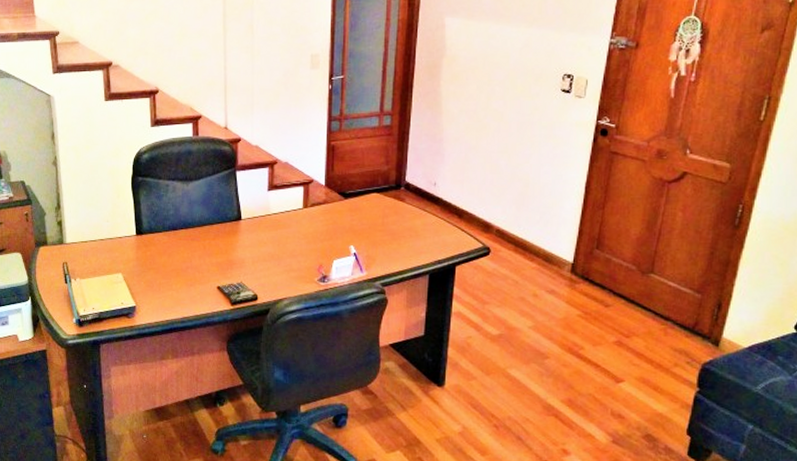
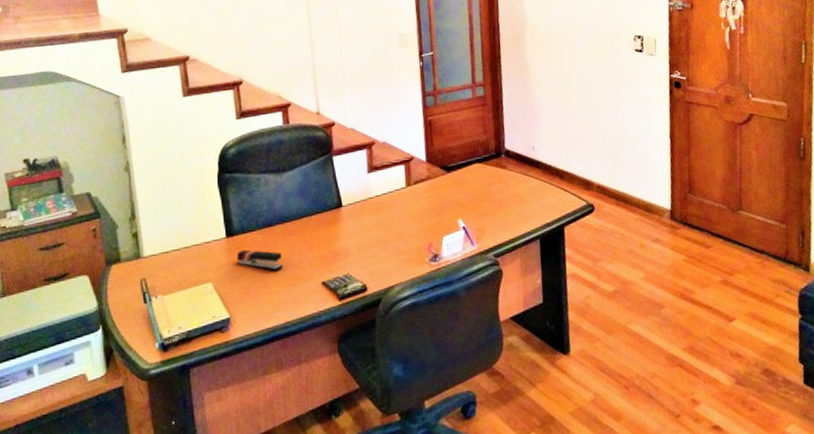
stapler: none [144,248,184,271] -> present [236,249,284,271]

